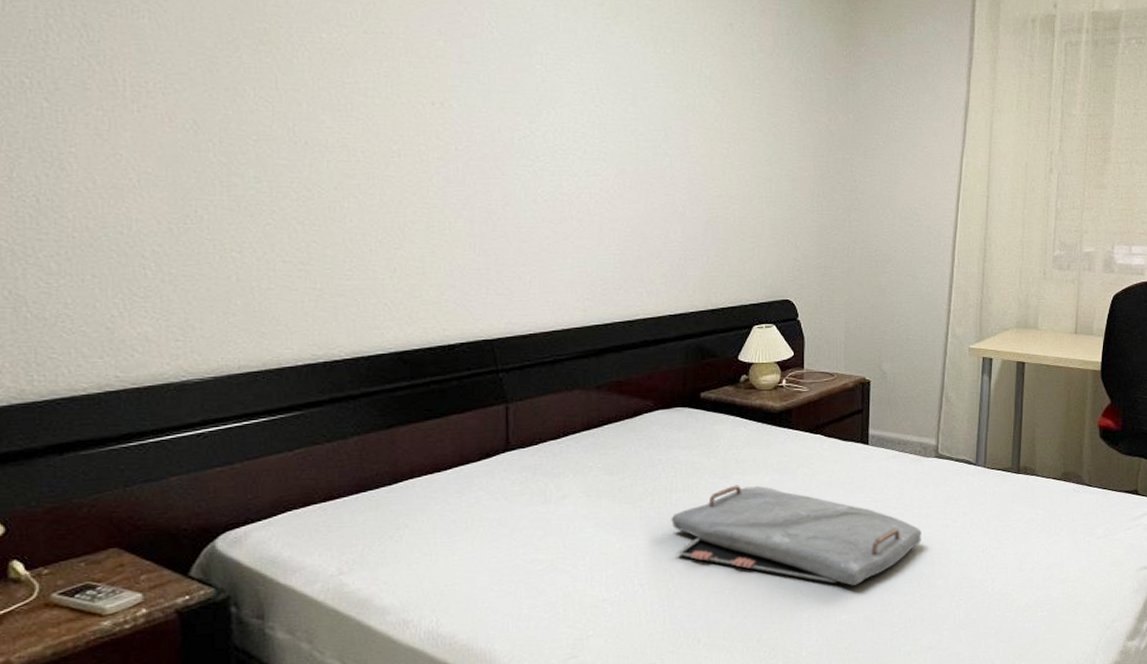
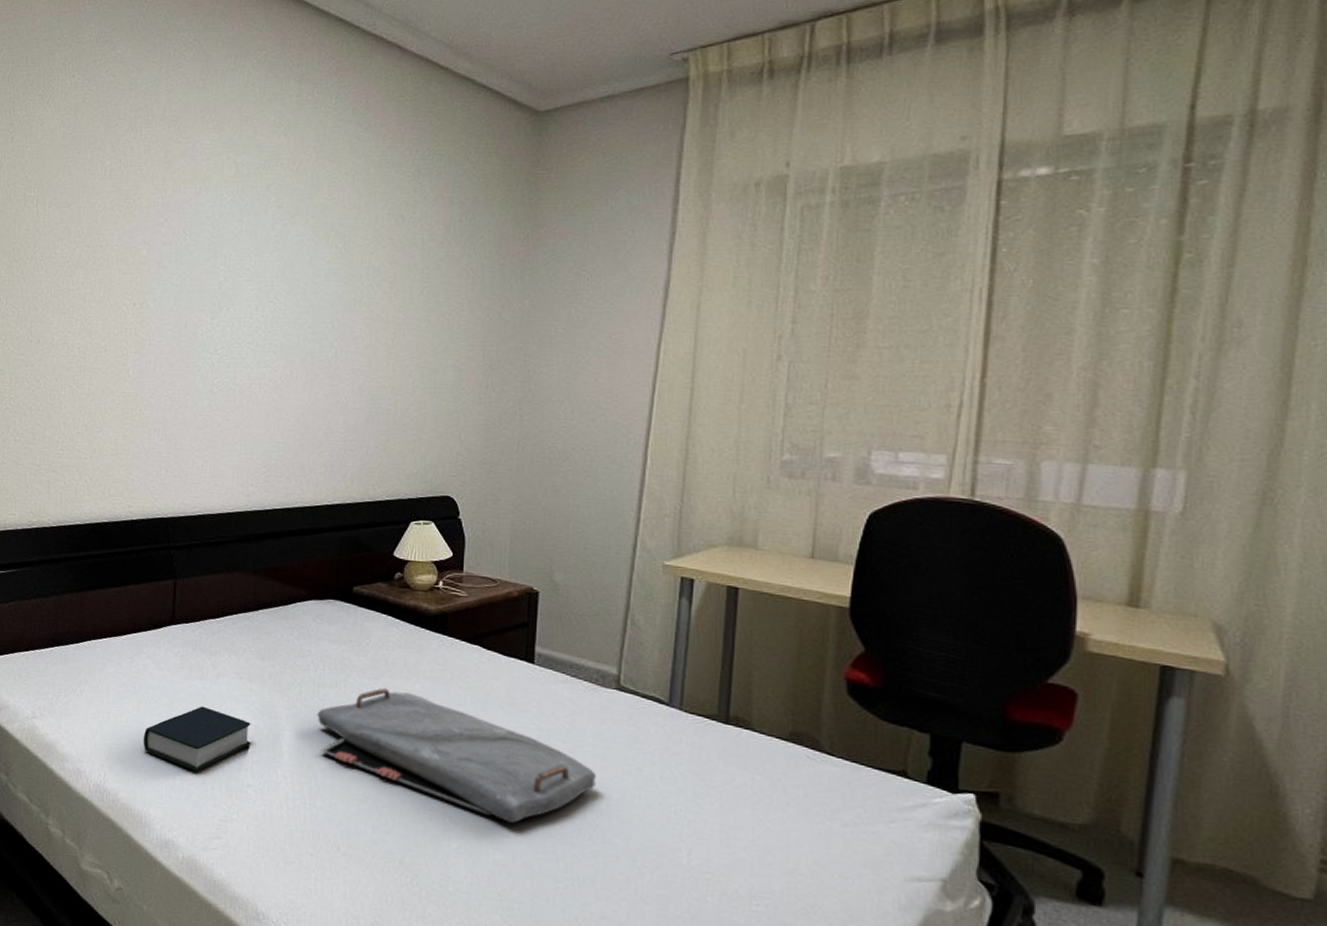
book: none [481,530,604,597] -> present [143,706,251,771]

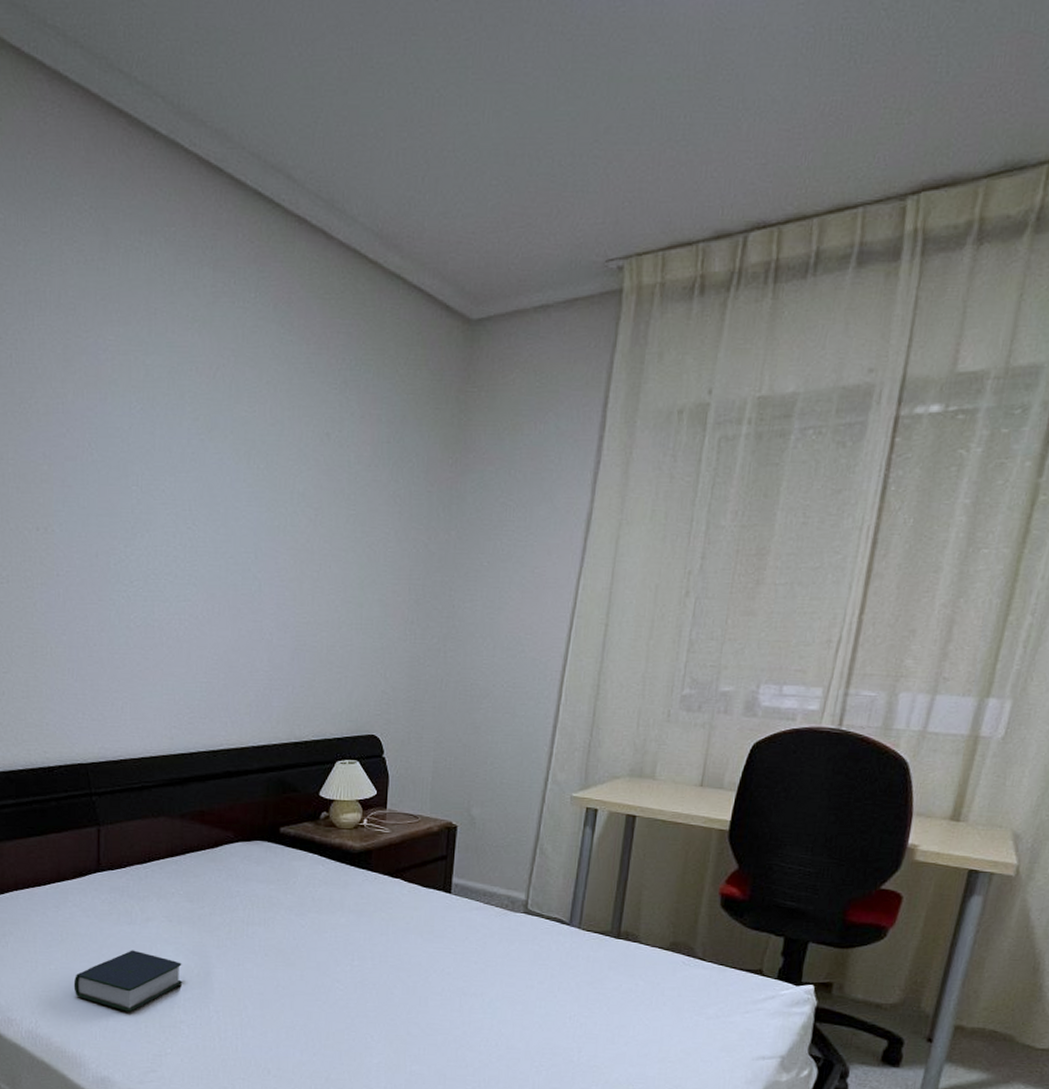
serving tray: present [317,688,596,823] -> none [247,923,503,1037]

